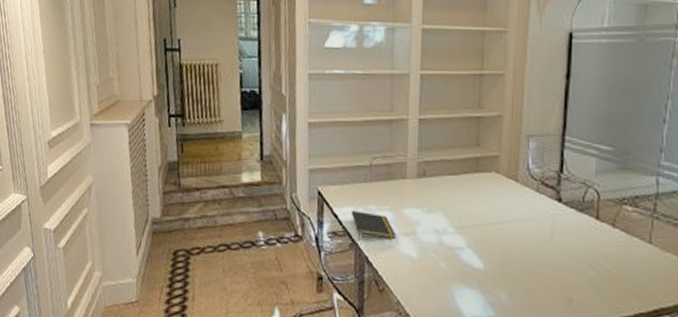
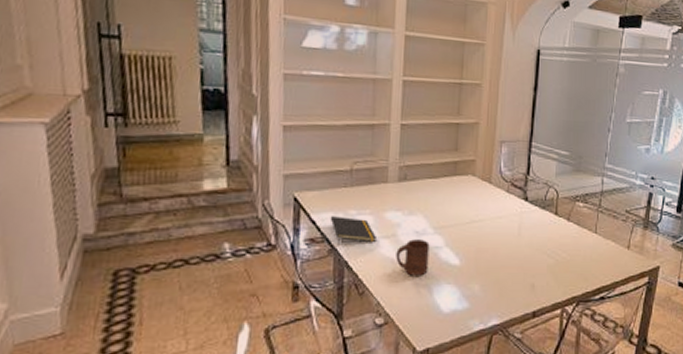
cup: none [415,238,451,278] -> present [396,239,430,276]

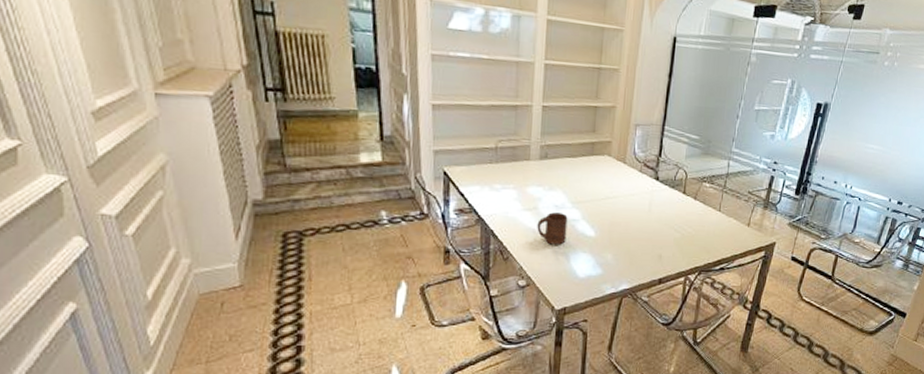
notepad: present [330,216,376,246] -> none [477,189,519,216]

